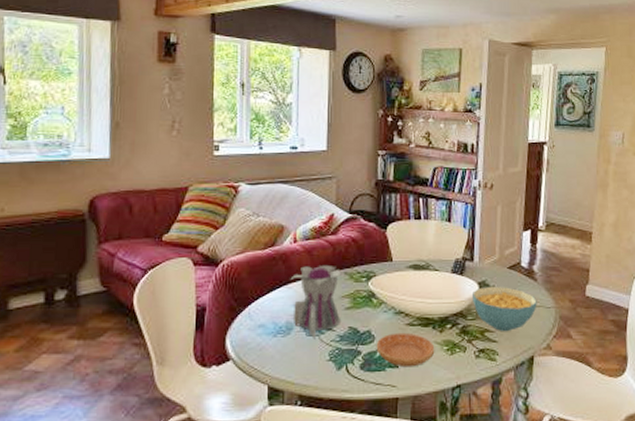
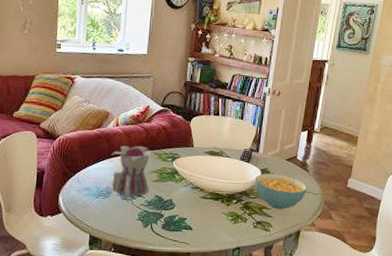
saucer: present [376,332,435,368] -> none [175,203,222,231]

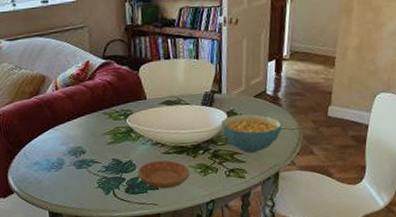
teapot: present [111,145,157,203] -> none [56,107,107,171]
saucer: none [175,203,222,231] -> present [137,160,190,189]

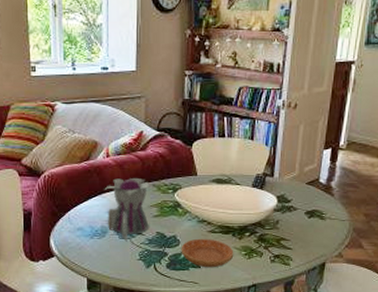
teapot: none [56,107,107,171] -> present [104,177,156,242]
cereal bowl: present [222,114,282,153] -> none [271,199,332,241]

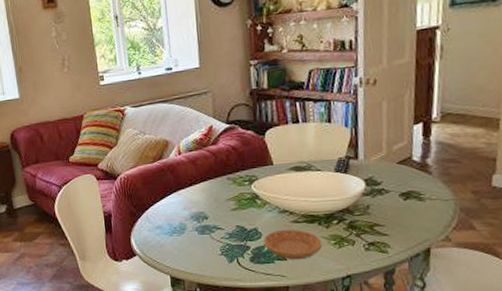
teapot: present [104,177,156,242] -> none [179,172,231,237]

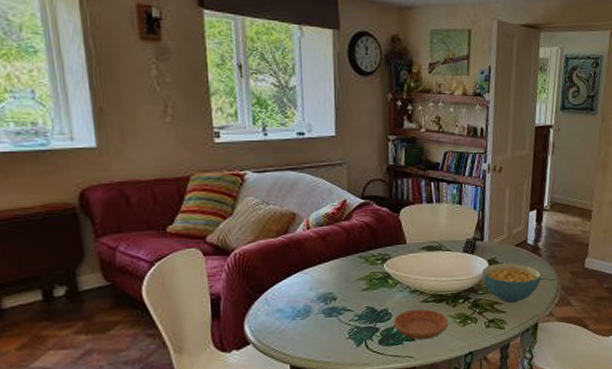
cereal bowl: none [359,182,433,226] -> present [483,262,542,303]

